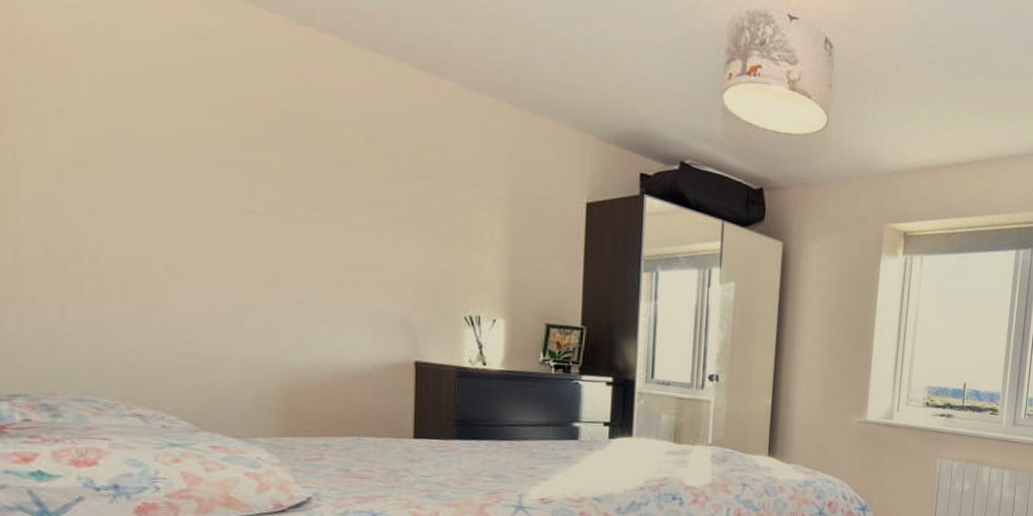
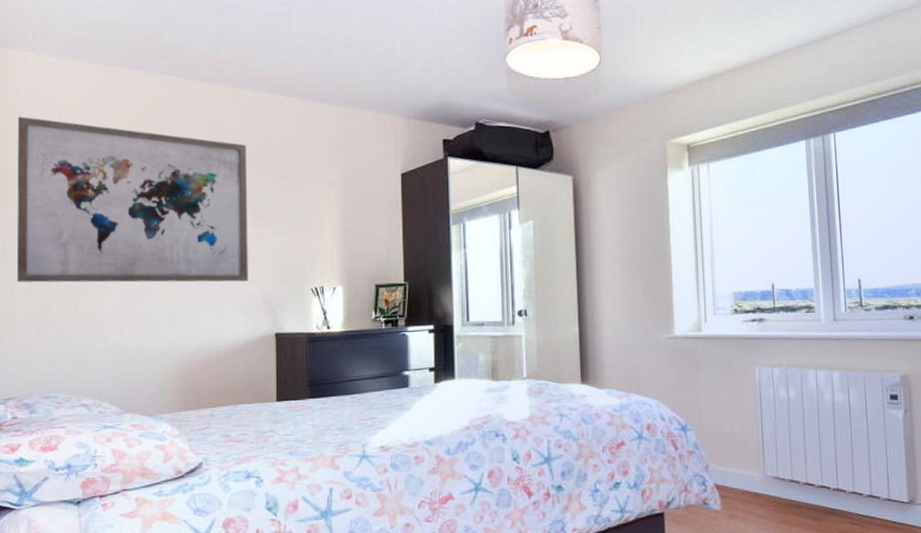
wall art: none [15,13,384,296] -> present [16,116,248,283]

